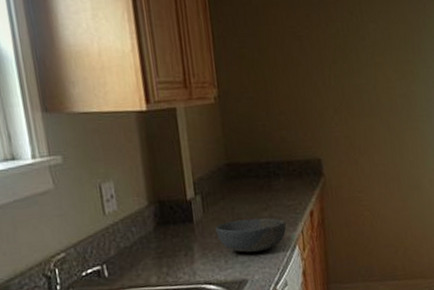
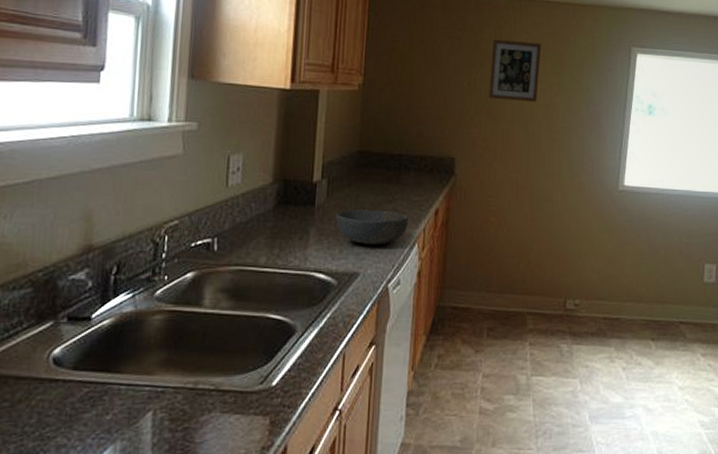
picture frame: none [341,31,394,96] -> present [489,40,542,103]

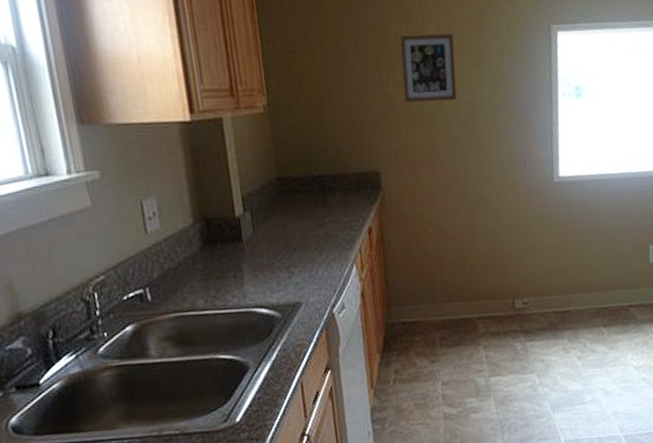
bowl: present [336,210,409,245] -> none [266,235,343,274]

